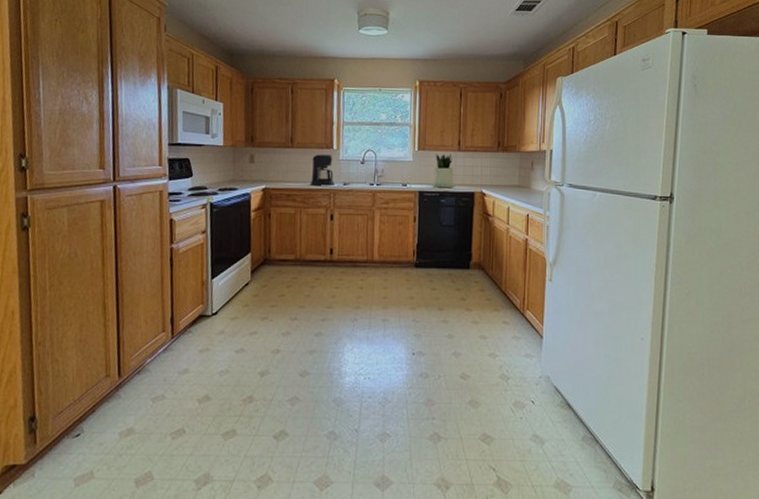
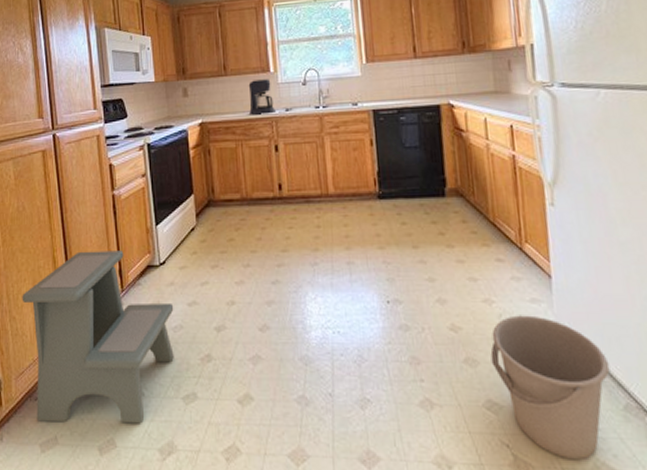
step stool: none [66,299,222,458] -> present [22,251,174,424]
planter: present [432,153,456,188] -> none [388,62,416,104]
bucket: none [490,367,576,479] -> present [490,315,610,461]

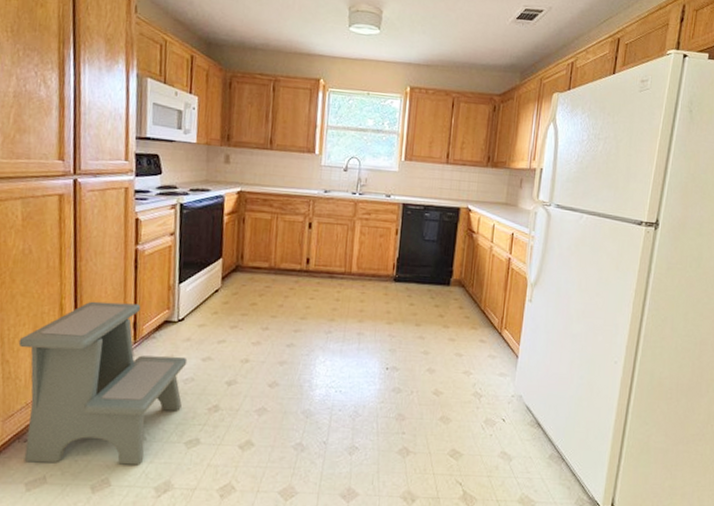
coffee maker: present [248,79,276,115] -> none [289,158,315,193]
bucket: present [490,315,610,461] -> none [460,385,546,495]

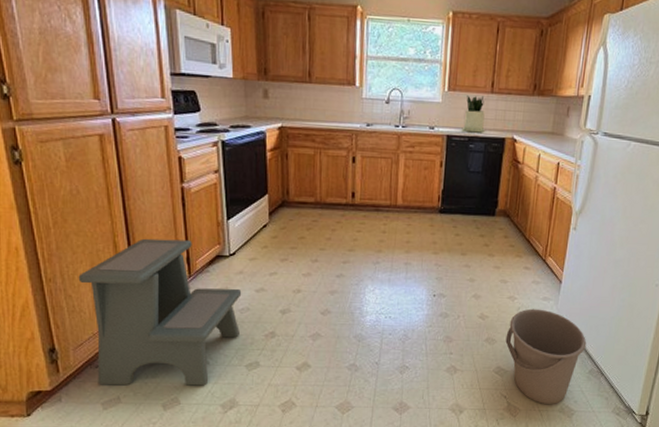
planter: none [417,165,441,202] -> present [461,95,486,133]
bucket: none [460,385,546,495] -> present [505,308,587,405]

